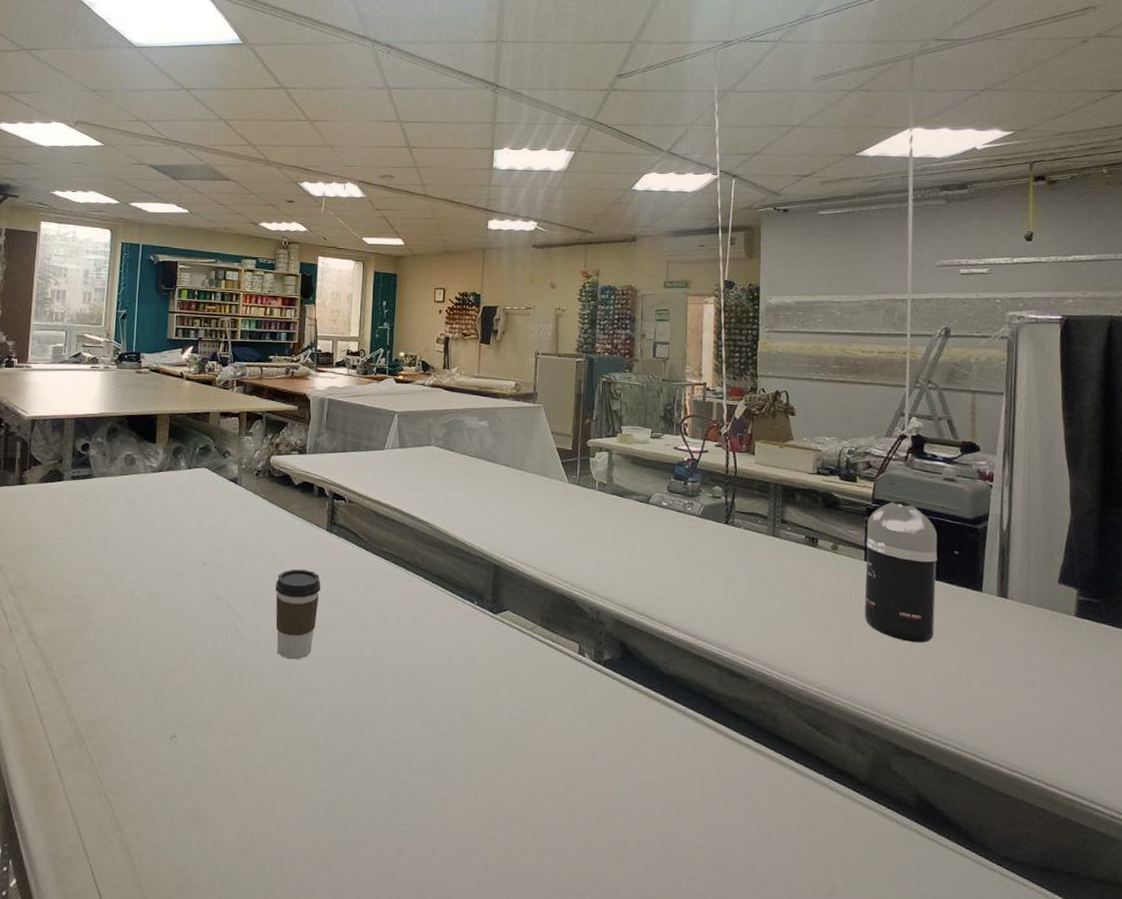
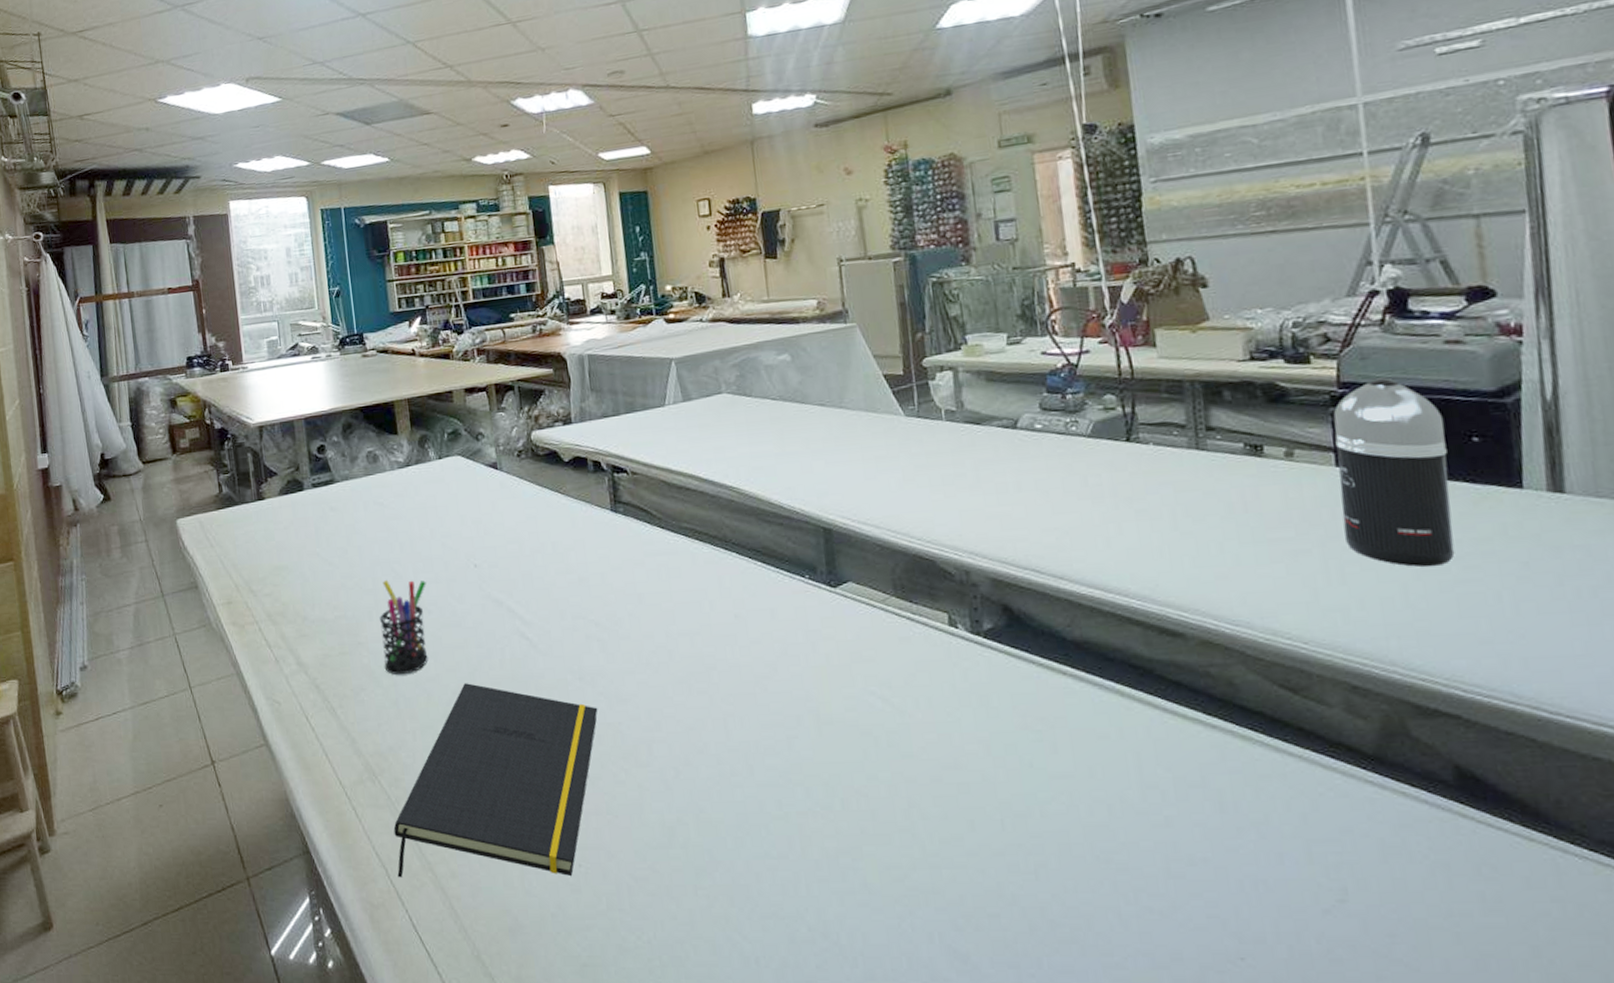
notepad: none [87,665,289,842] -> present [393,683,598,878]
pen holder: none [108,567,159,653] -> present [380,579,428,675]
coffee cup: present [275,569,321,660] -> none [561,558,616,665]

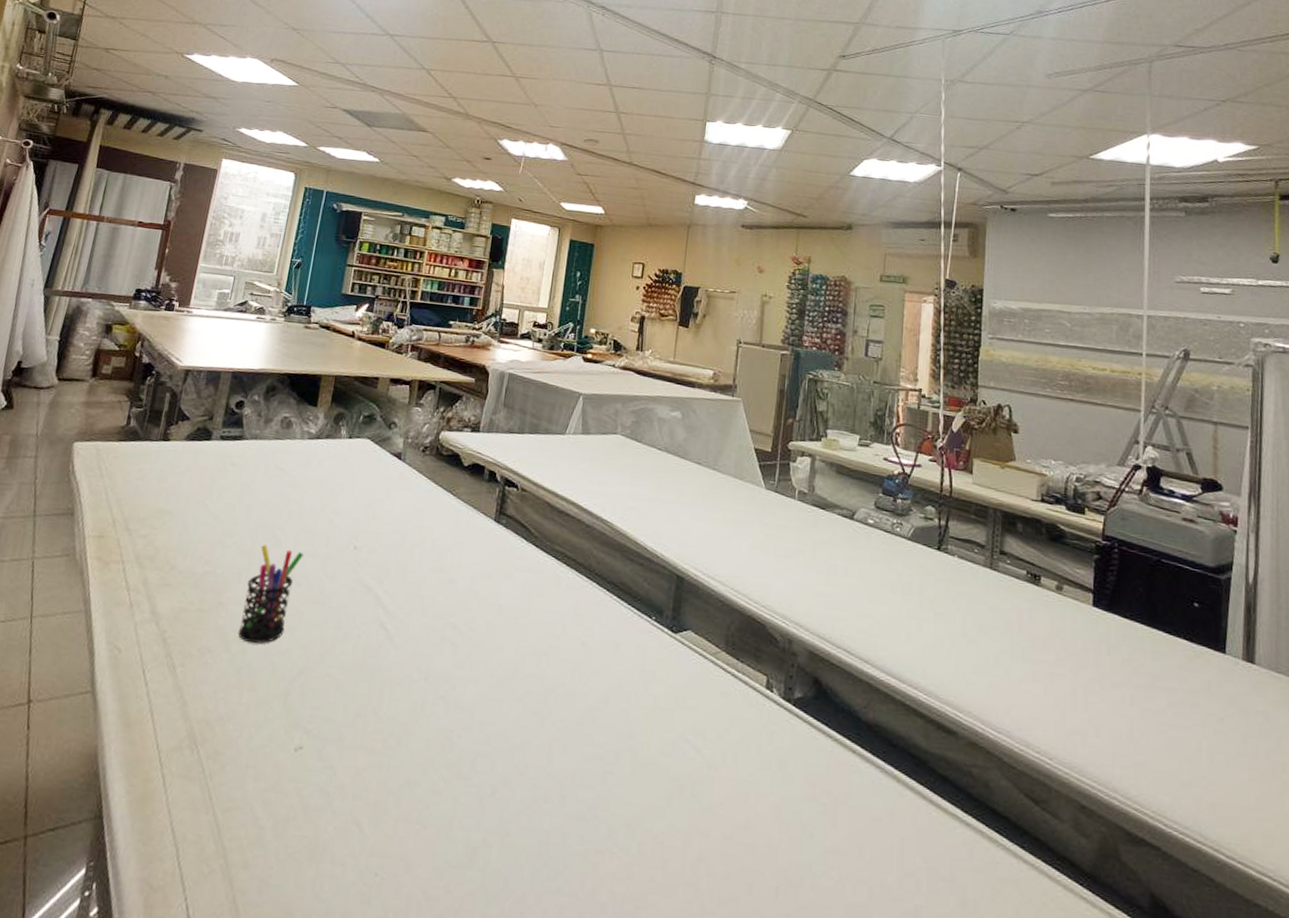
notepad: present [393,683,598,878] -> none [187,663,435,884]
spray bottle: present [1333,377,1455,567] -> none [1092,537,1176,709]

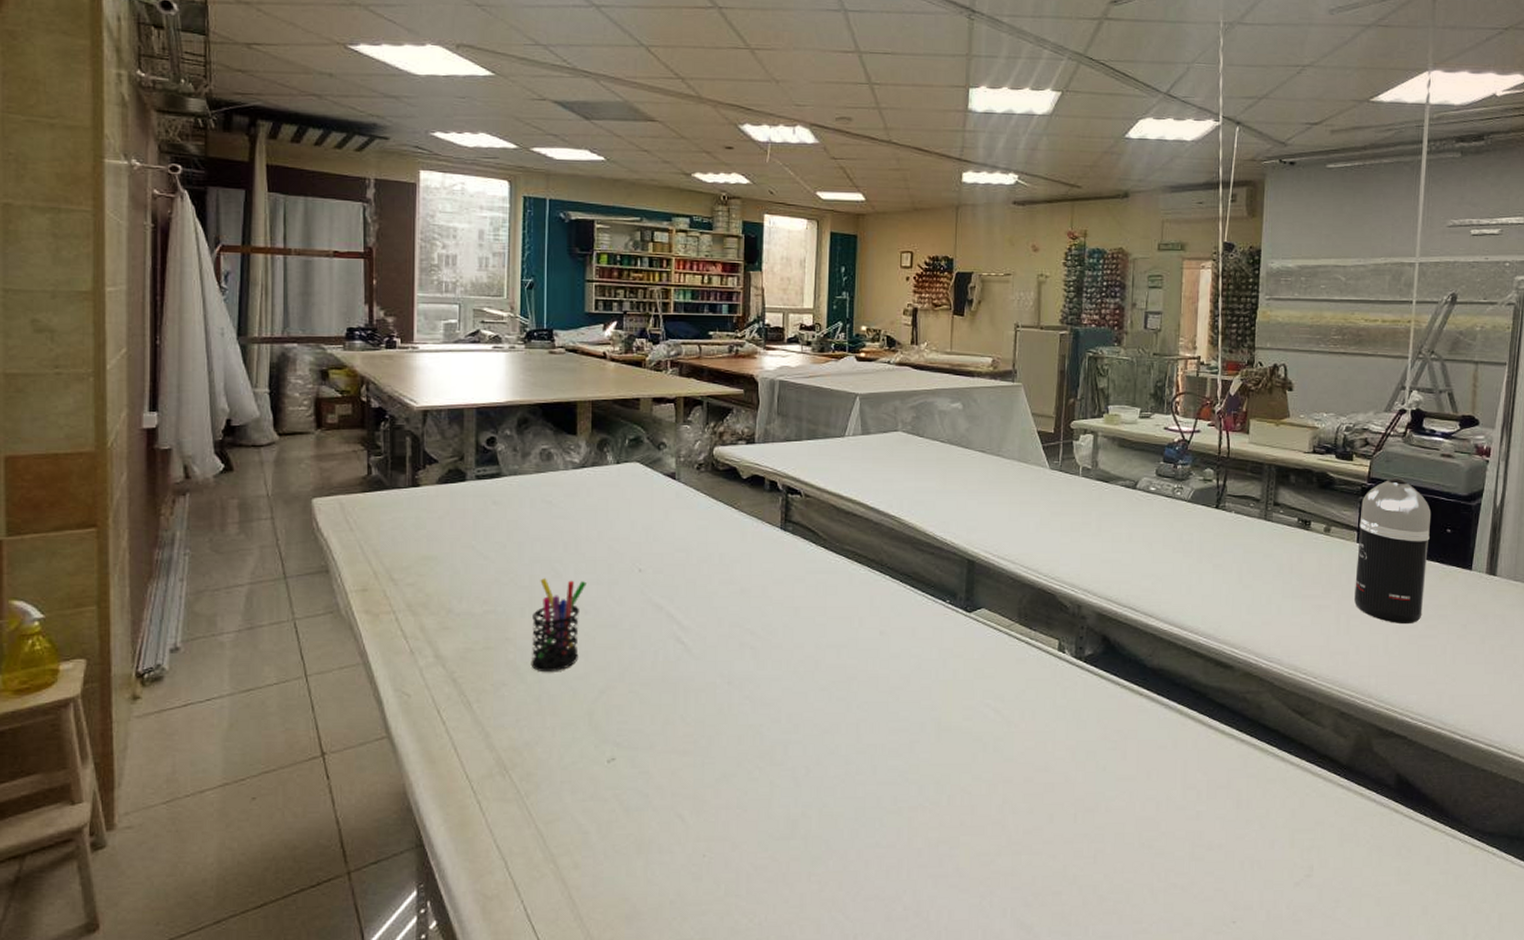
spray bottle: none [1092,537,1176,709] -> present [1354,477,1432,625]

